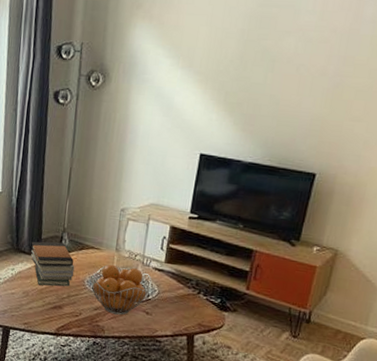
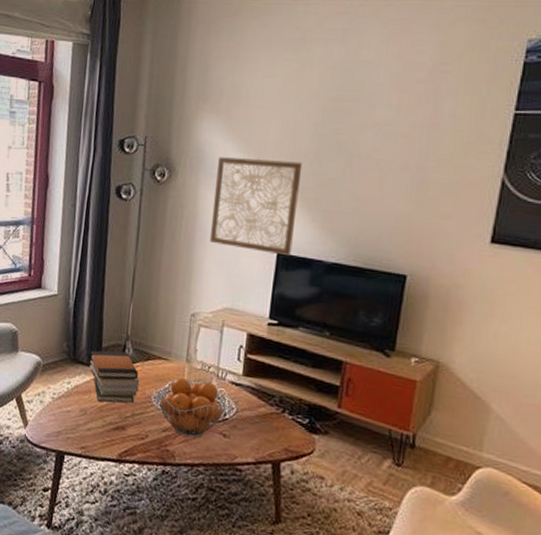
wall art: none [139,63,228,157] -> present [209,157,303,256]

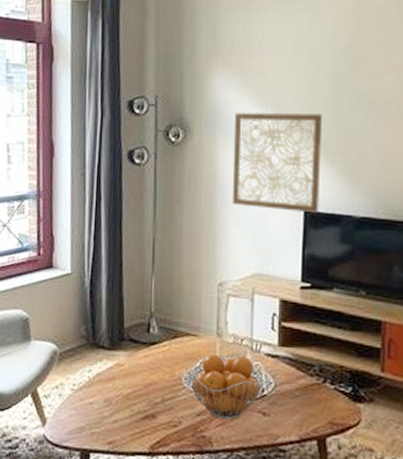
book stack: present [89,350,140,404] -> none [111,330,168,390]

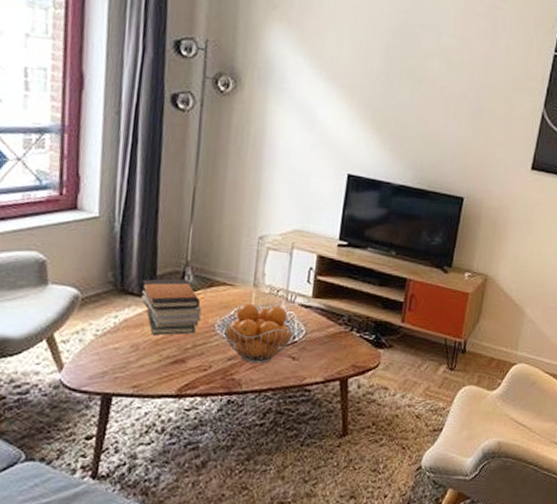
book stack: none [111,330,168,390] -> present [141,278,202,336]
wall art: present [232,112,323,213] -> none [278,70,374,178]

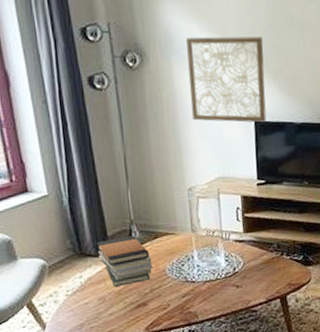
fruit basket: present [221,302,298,364] -> none [170,245,236,297]
wall art: none [278,70,374,178] -> present [186,36,267,123]

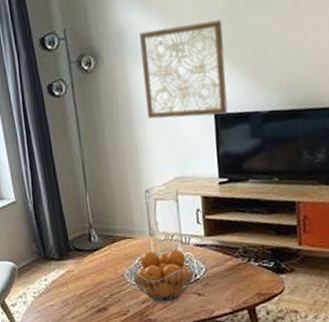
book stack: present [96,235,153,287] -> none [59,239,112,291]
fruit basket: none [170,245,236,297] -> present [129,249,197,304]

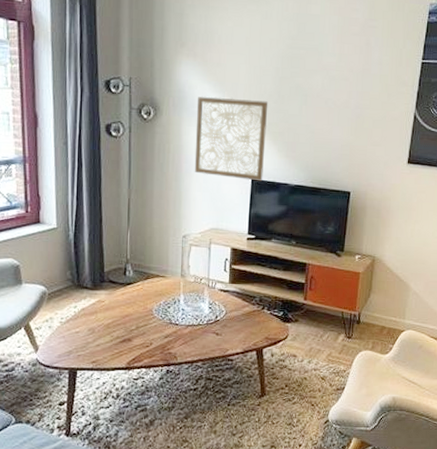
fruit basket: present [129,249,197,304] -> none [157,290,219,340]

